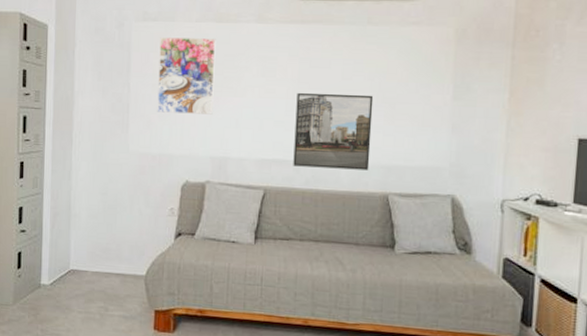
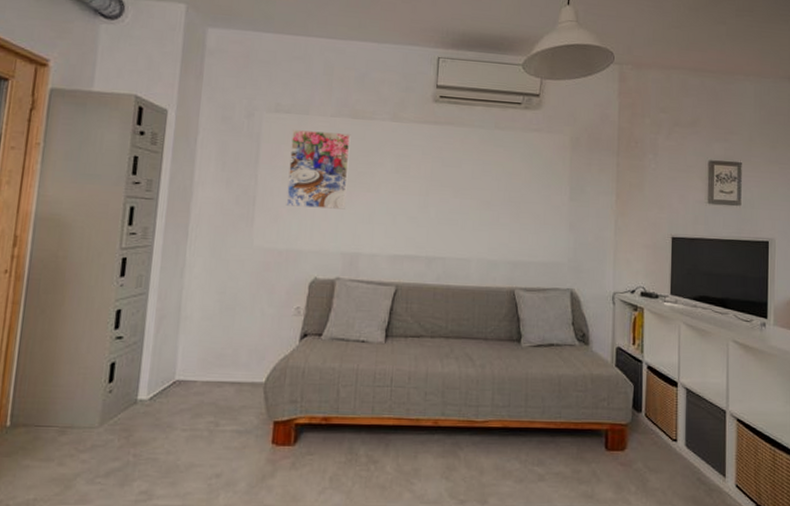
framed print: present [293,92,374,171] -> none [425,189,501,266]

